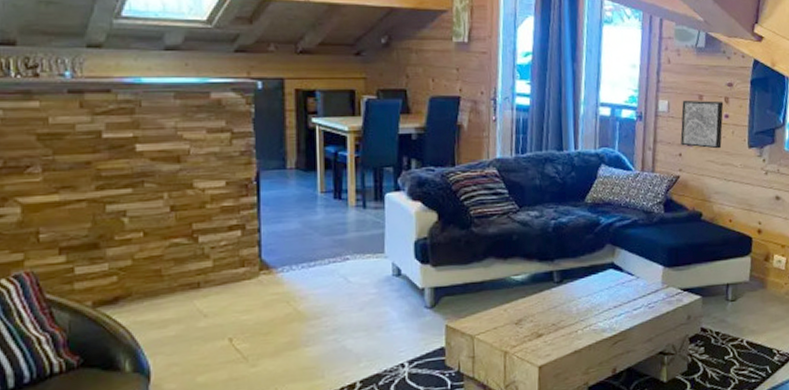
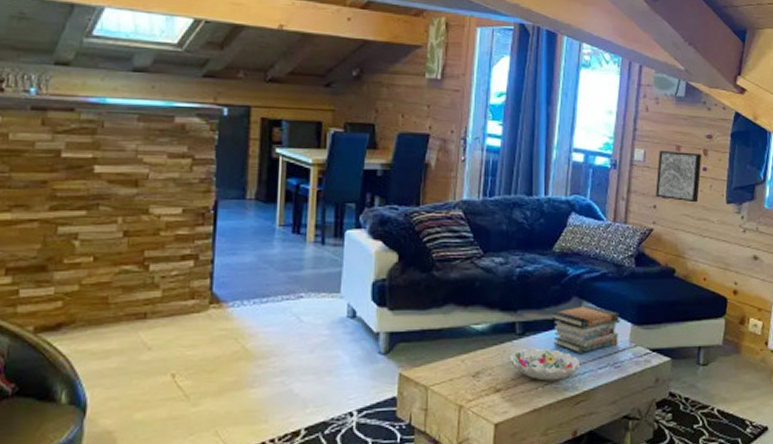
decorative bowl: none [549,293,616,324] -> present [509,347,580,381]
book stack: none [587,251,652,296] -> present [551,305,620,353]

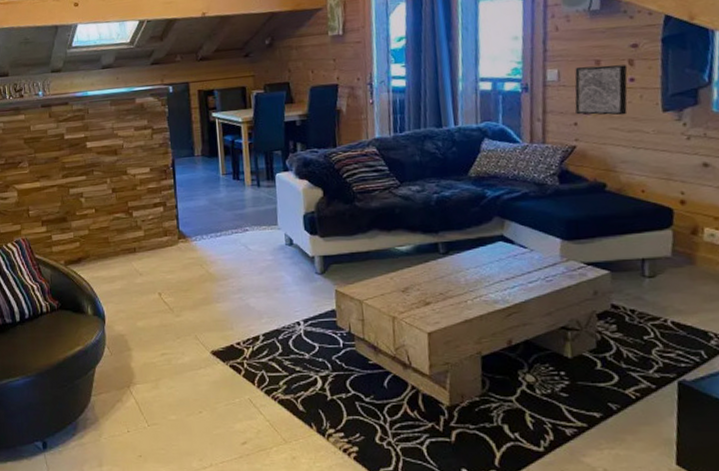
decorative bowl: present [509,347,580,381] -> none [435,264,508,295]
book stack: present [551,305,620,353] -> none [474,223,548,269]

